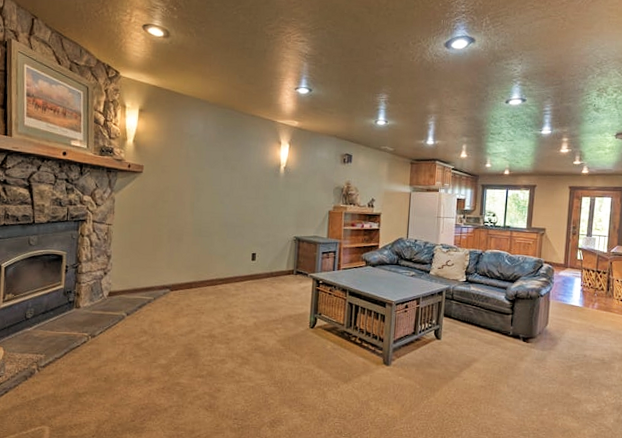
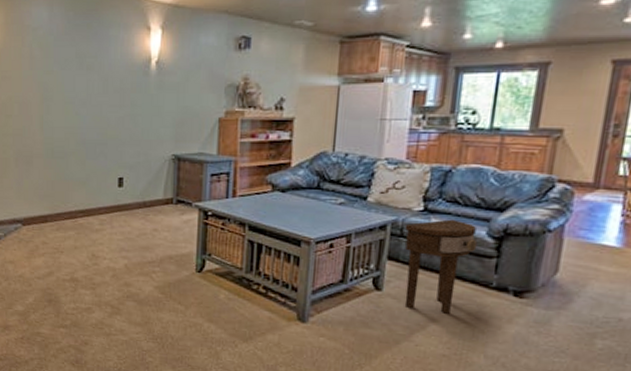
side table: none [455,287,500,355] -> present [404,219,478,314]

